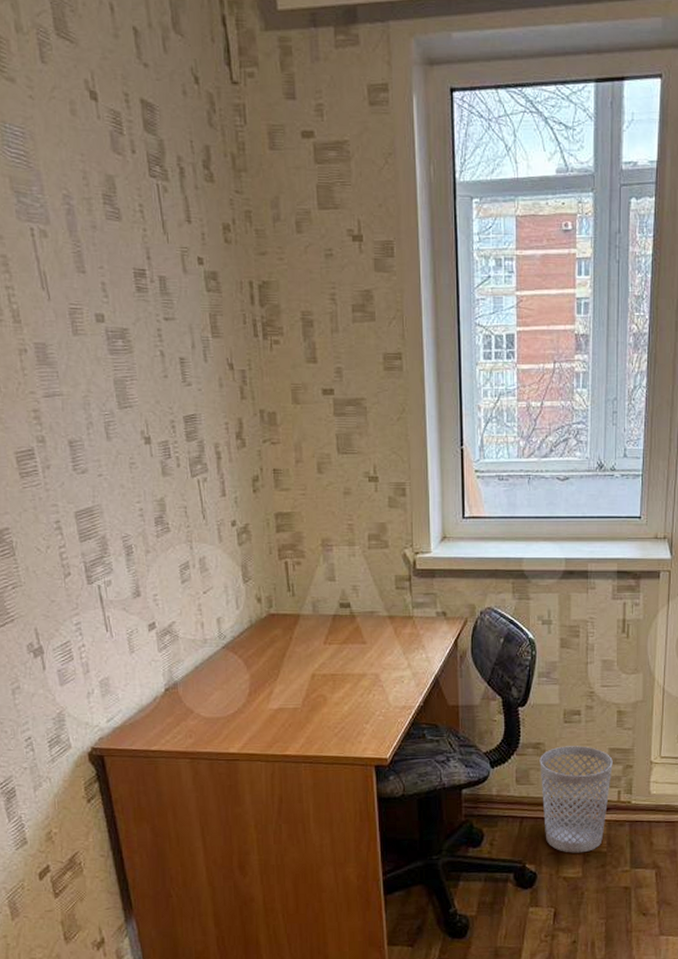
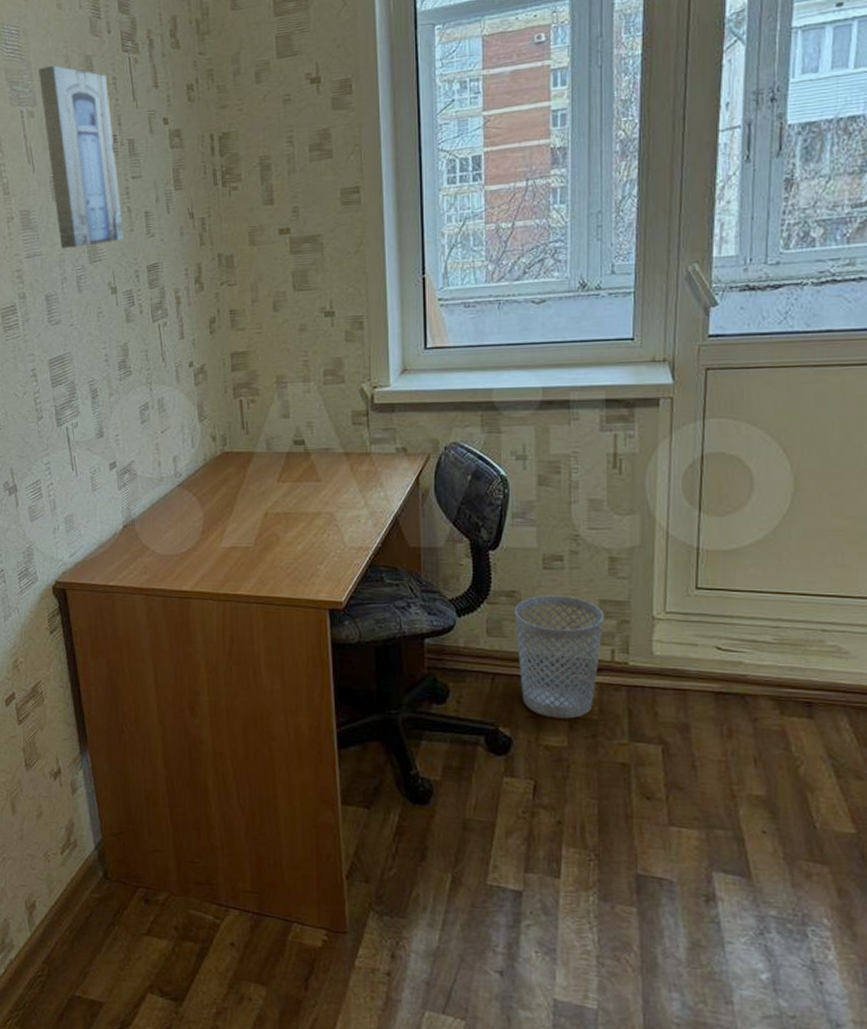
wall art: none [50,179,158,391] -> present [38,65,125,249]

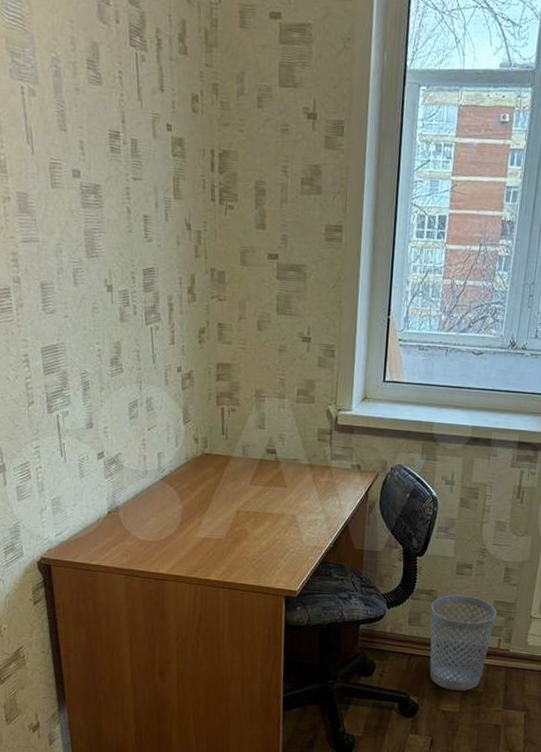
wall art: present [38,65,125,249] -> none [41,43,123,240]

